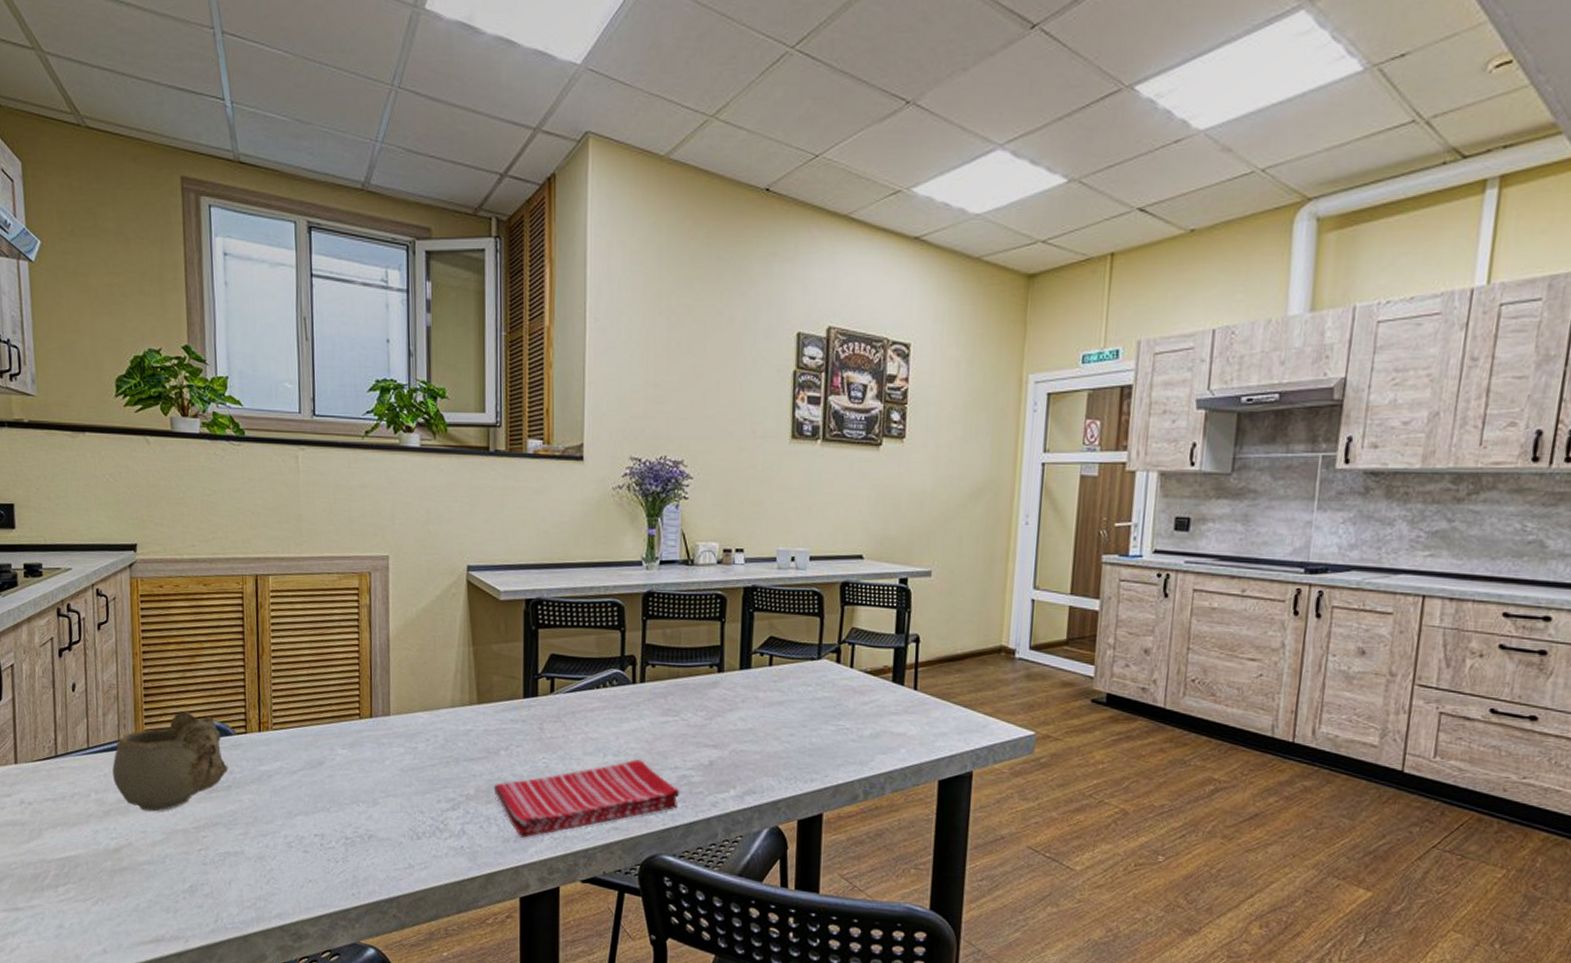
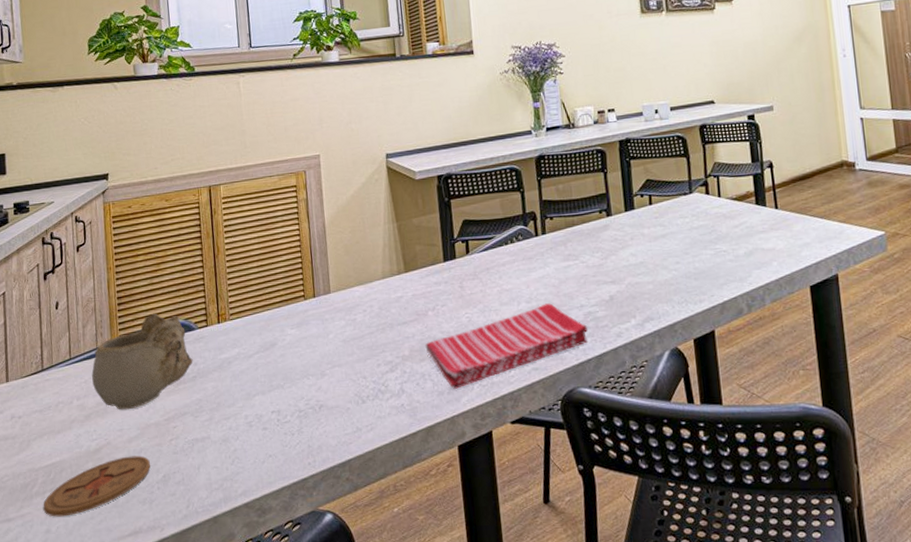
coaster: none [55,860,176,914] -> present [43,455,151,517]

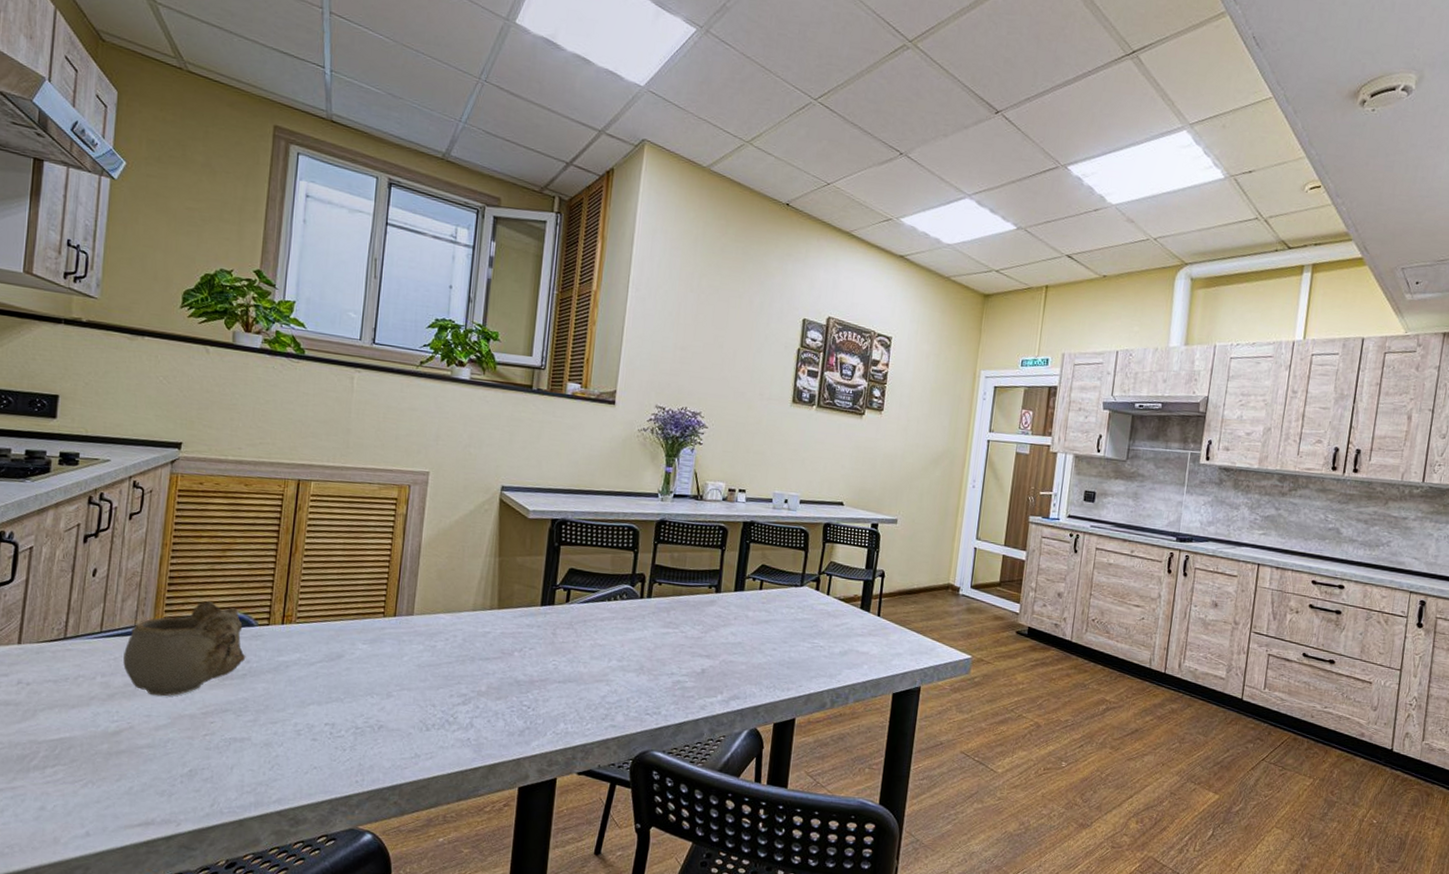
coaster: present [43,455,151,517] -> none [40,744,177,796]
dish towel: present [425,303,587,389] -> none [504,665,673,732]

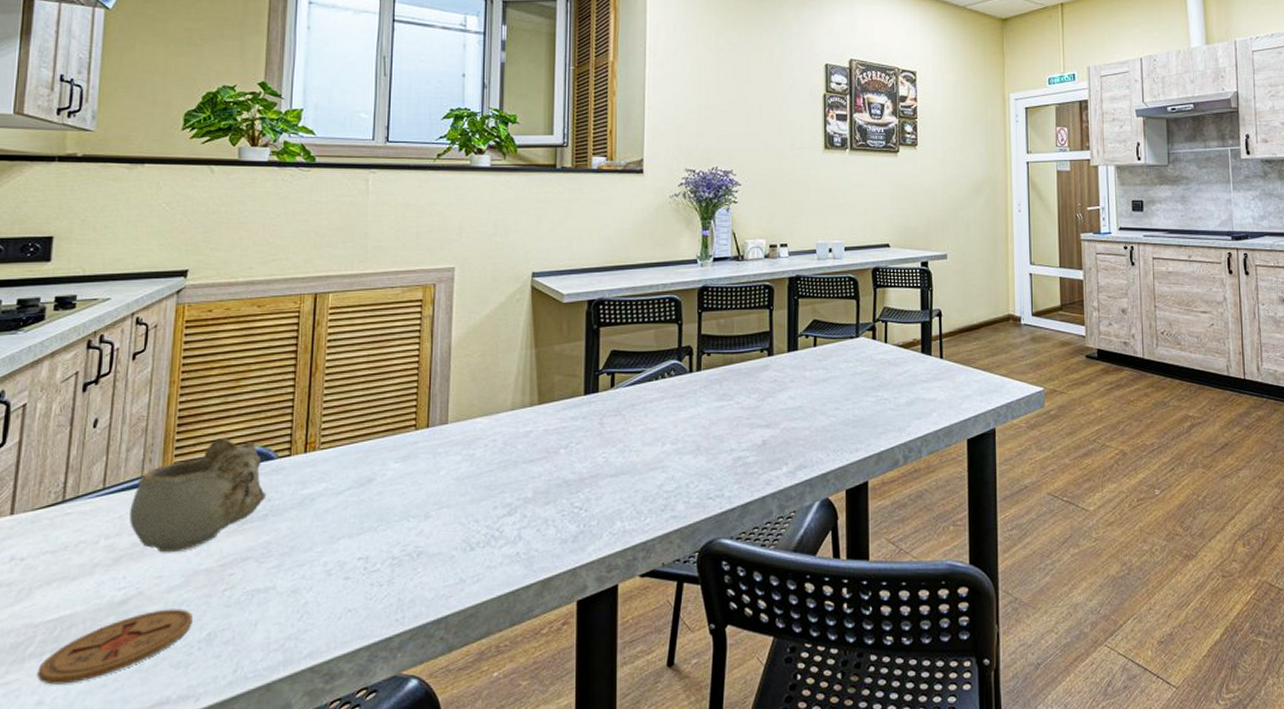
coaster: none [40,744,177,796] -> present [37,609,192,685]

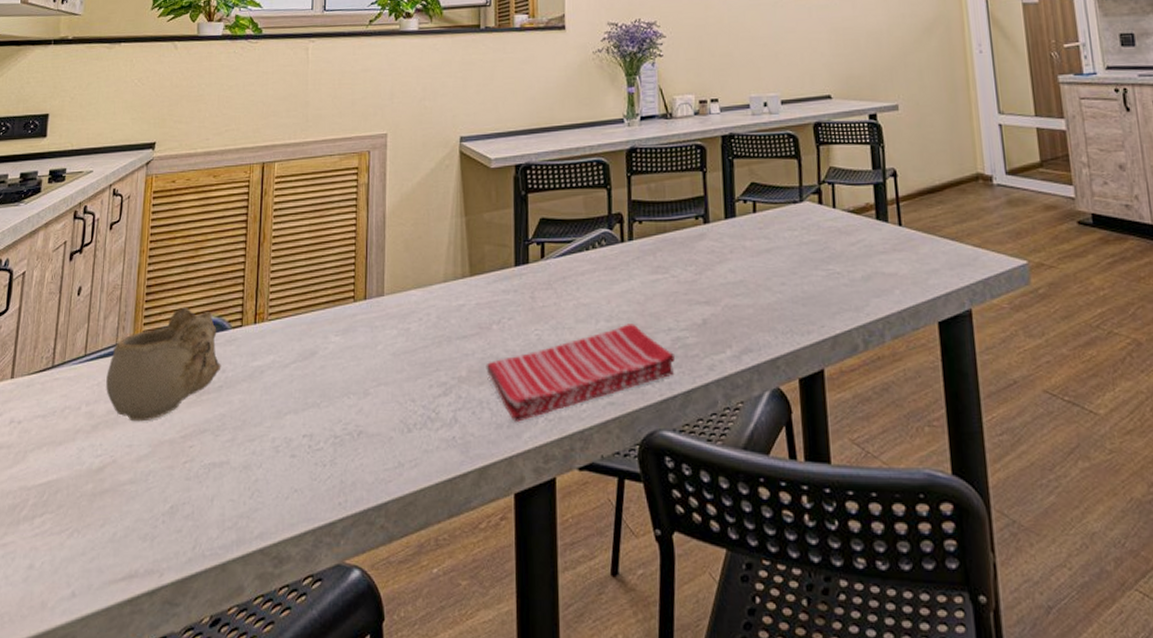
coaster: present [37,609,192,685] -> none [29,479,158,550]
dish towel: none [552,446,735,537] -> present [486,324,675,422]

